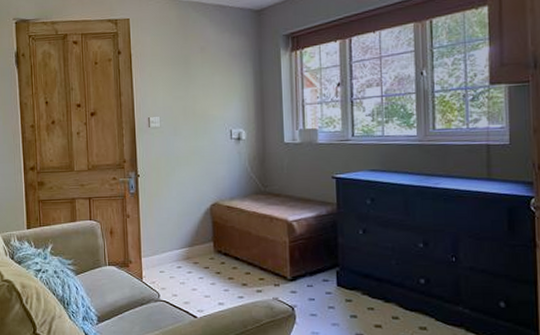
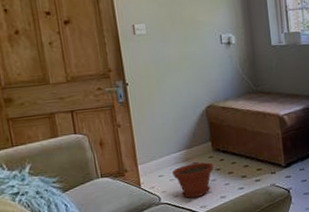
plant pot: none [173,263,214,300] -> present [172,162,214,198]

